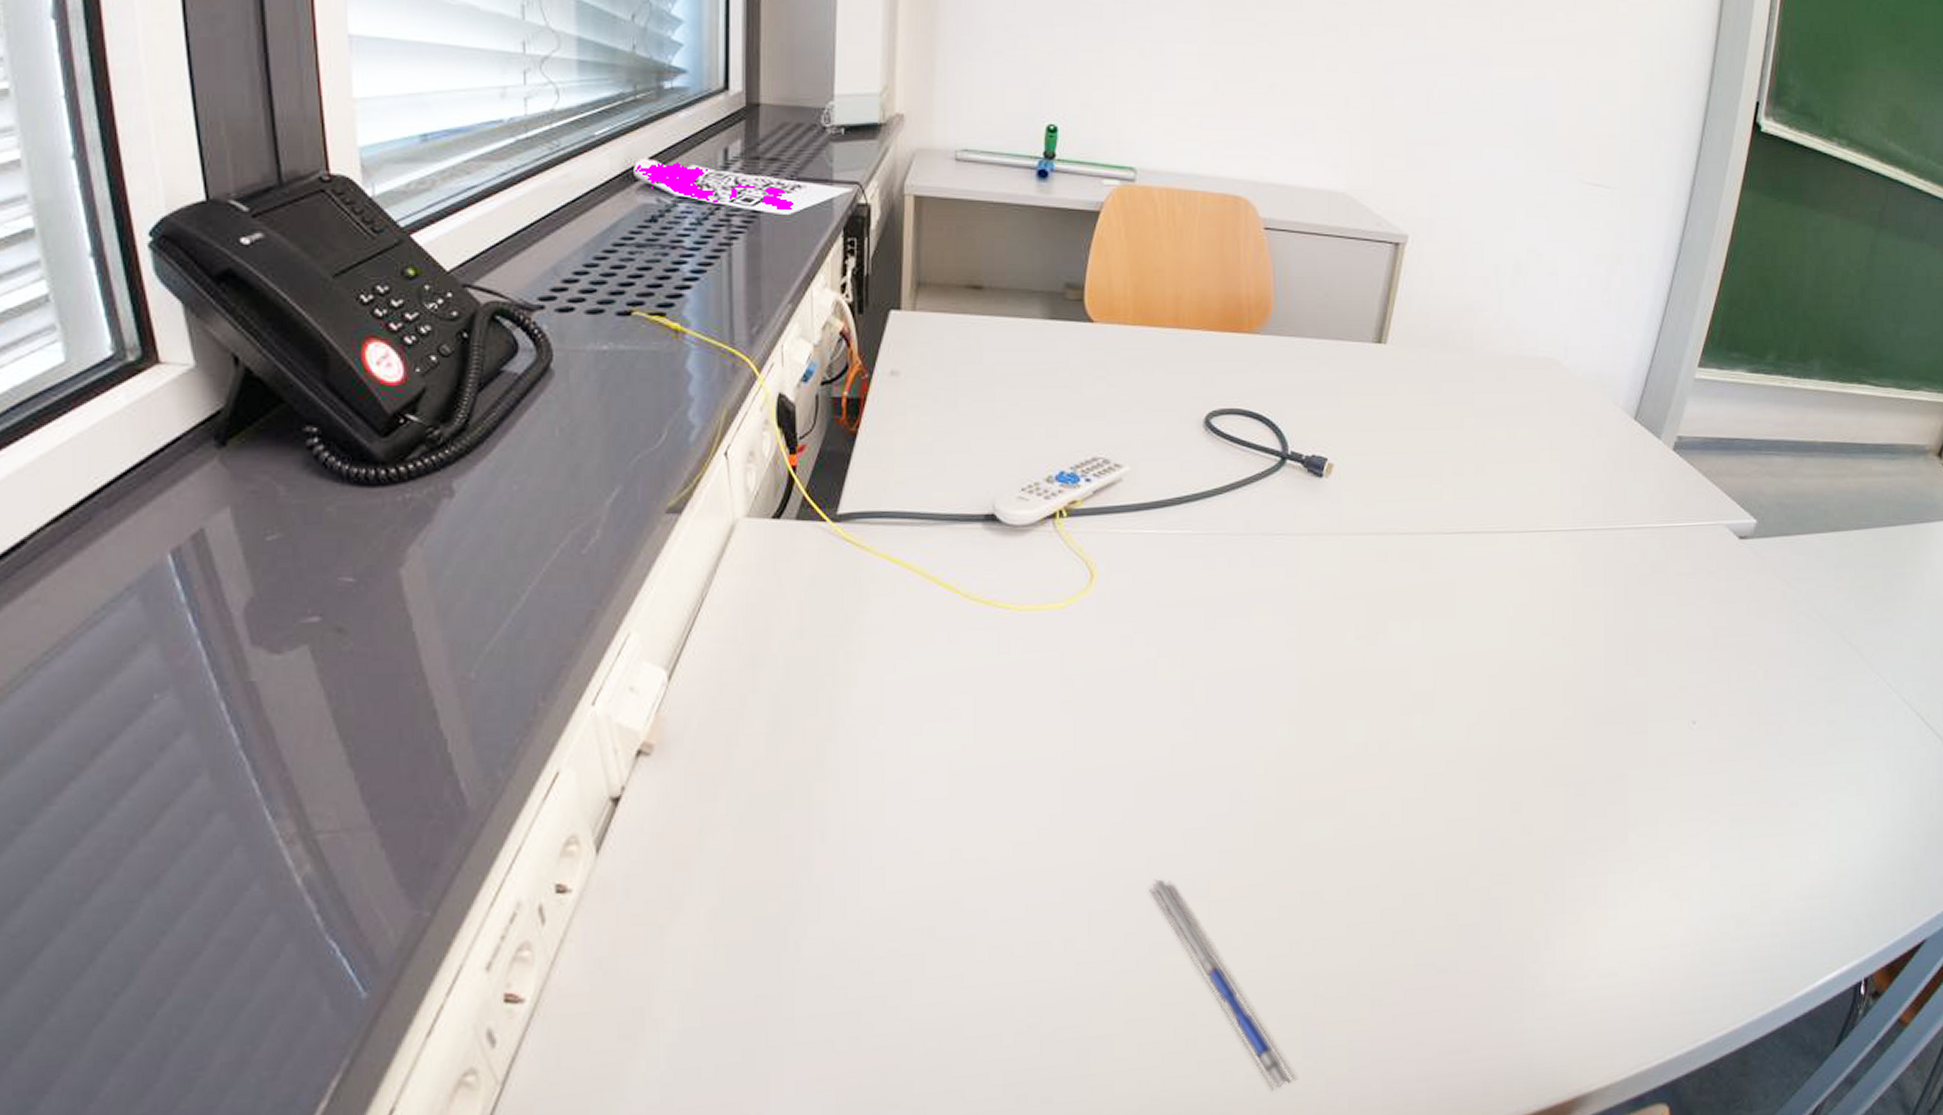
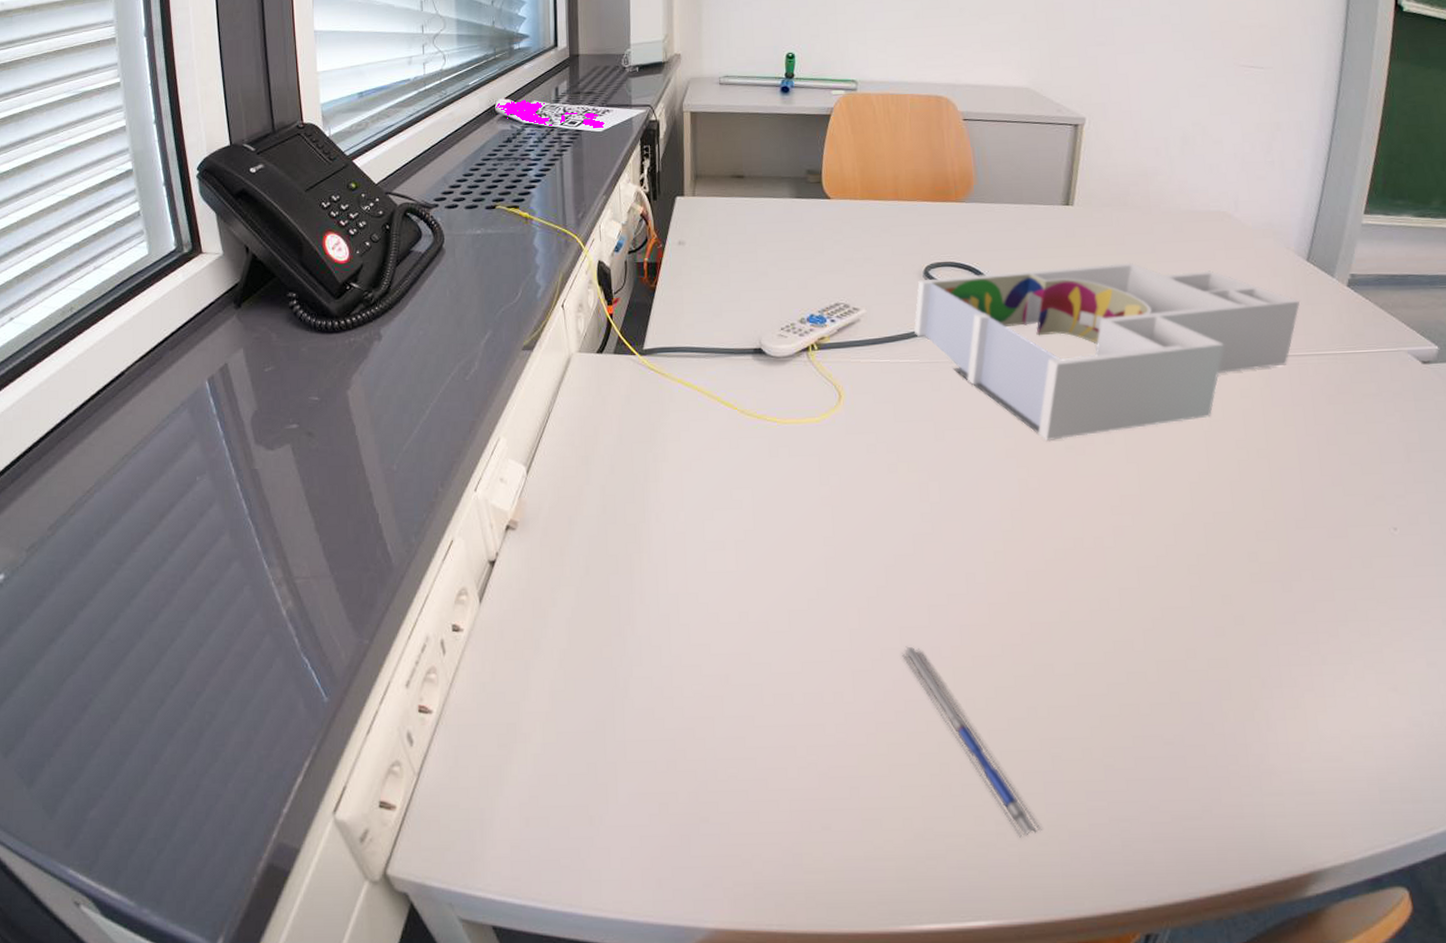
desk organizer: none [1188,415,1623,630] -> present [914,262,1300,442]

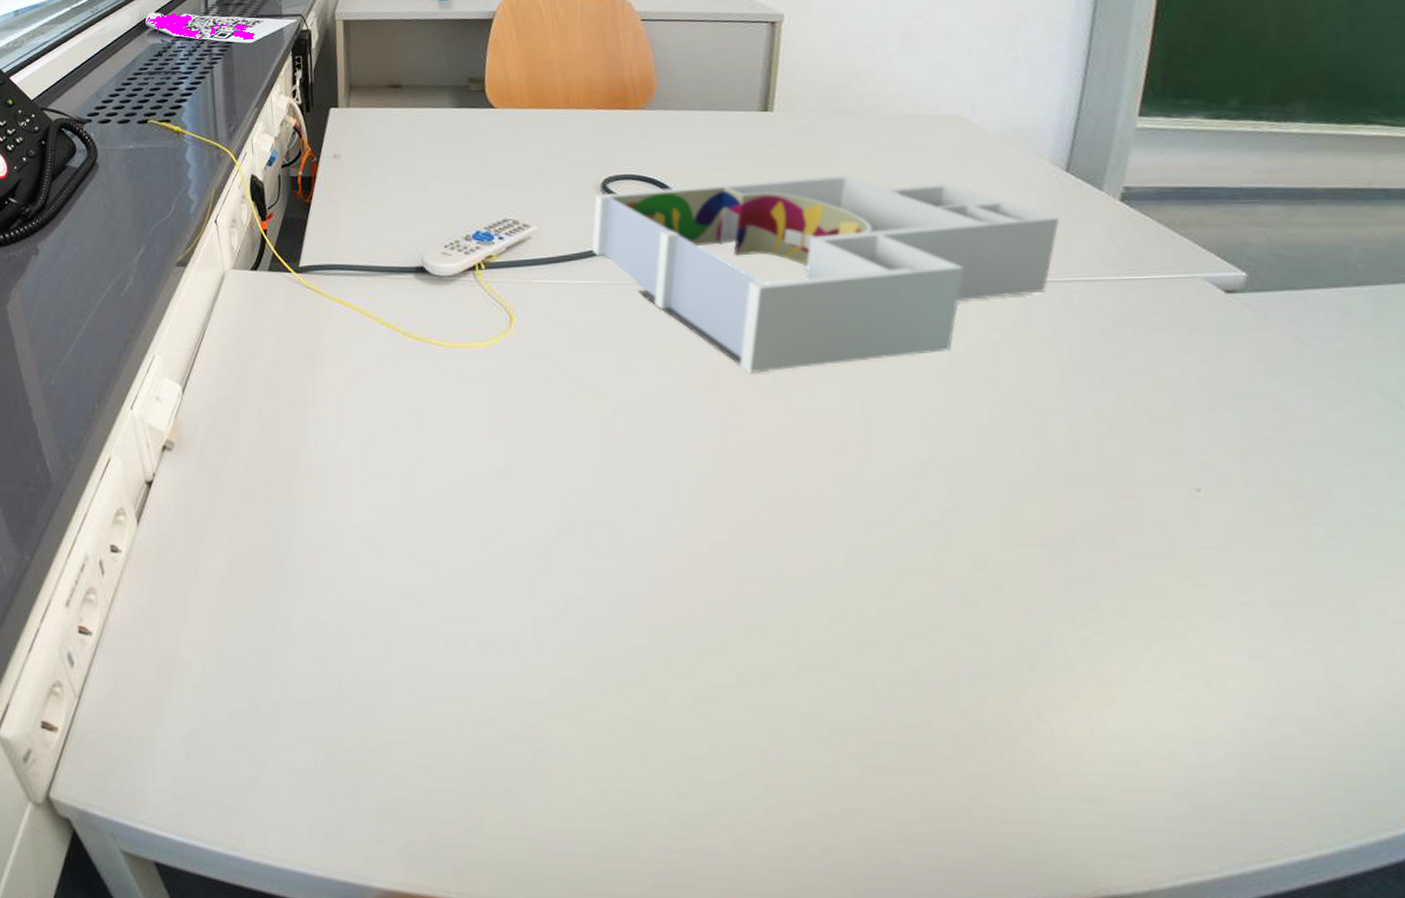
pen: present [902,646,1042,838] -> none [589,595,760,822]

